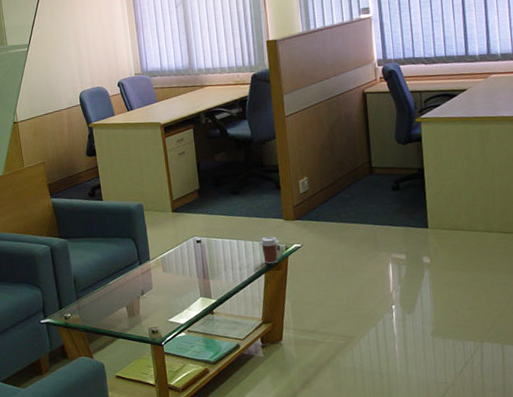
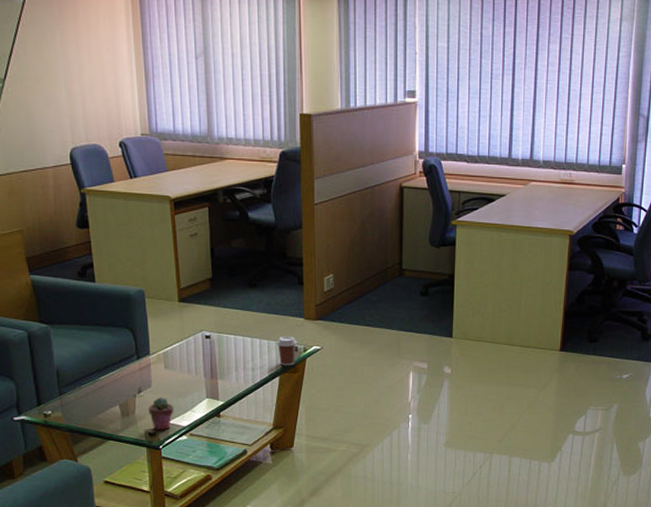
potted succulent: none [150,298,173,329] -> present [148,397,174,431]

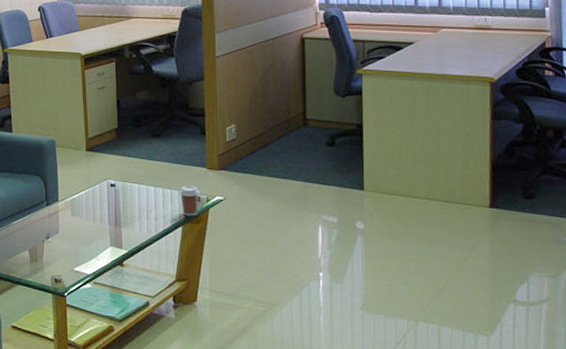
potted succulent: present [148,397,174,431] -> none [55,243,79,278]

